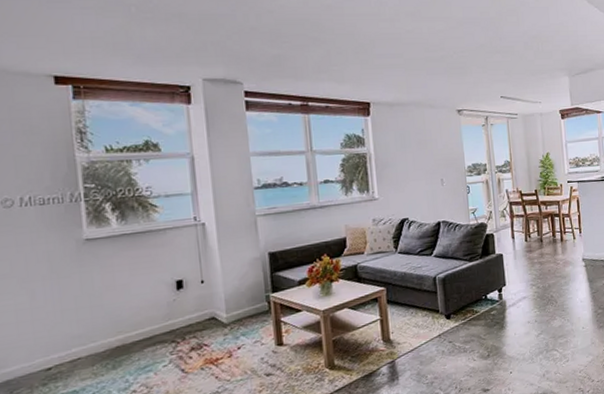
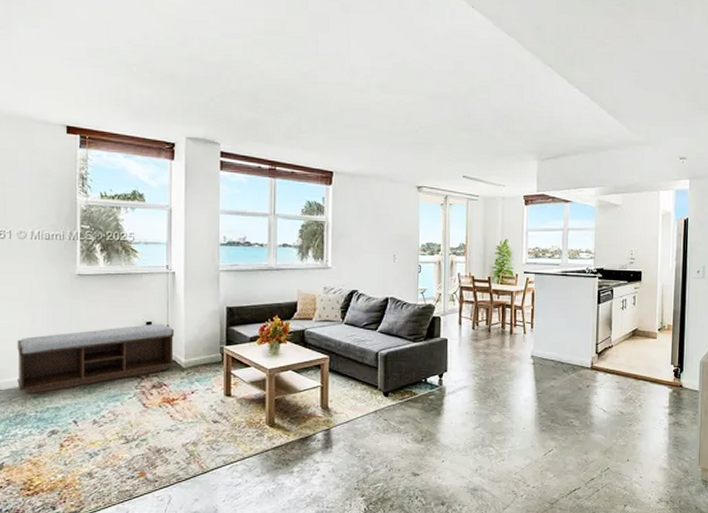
bench: none [14,280,214,384] -> present [17,324,174,395]

